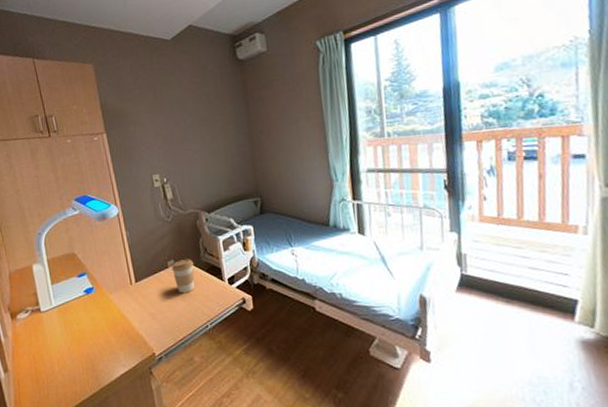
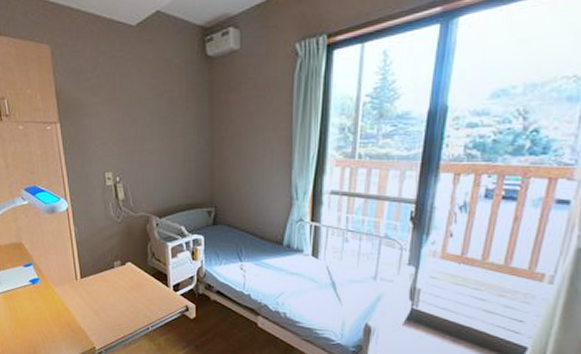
coffee cup: present [171,258,195,294] -> none [117,260,141,295]

